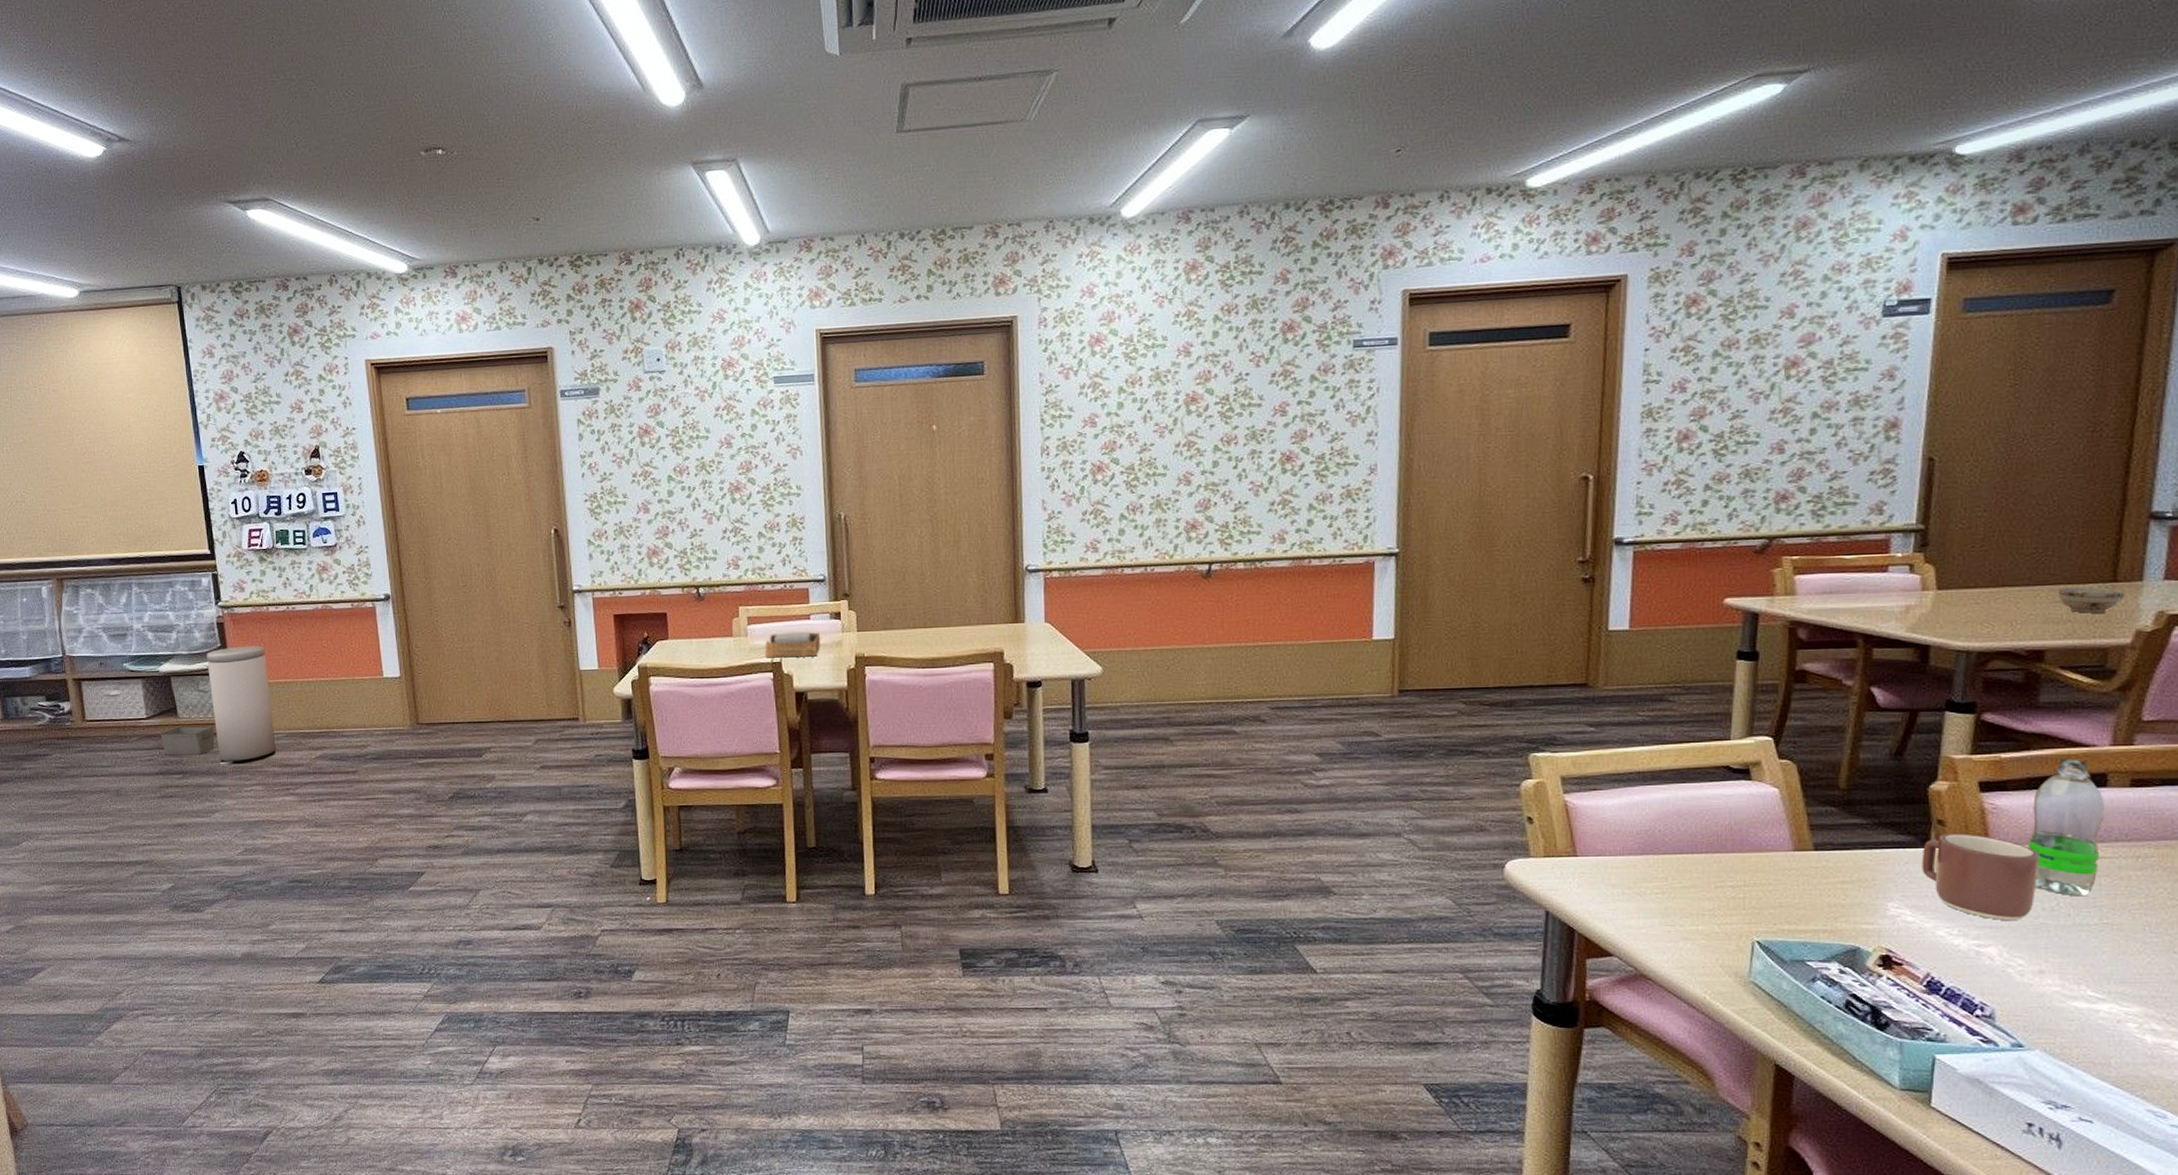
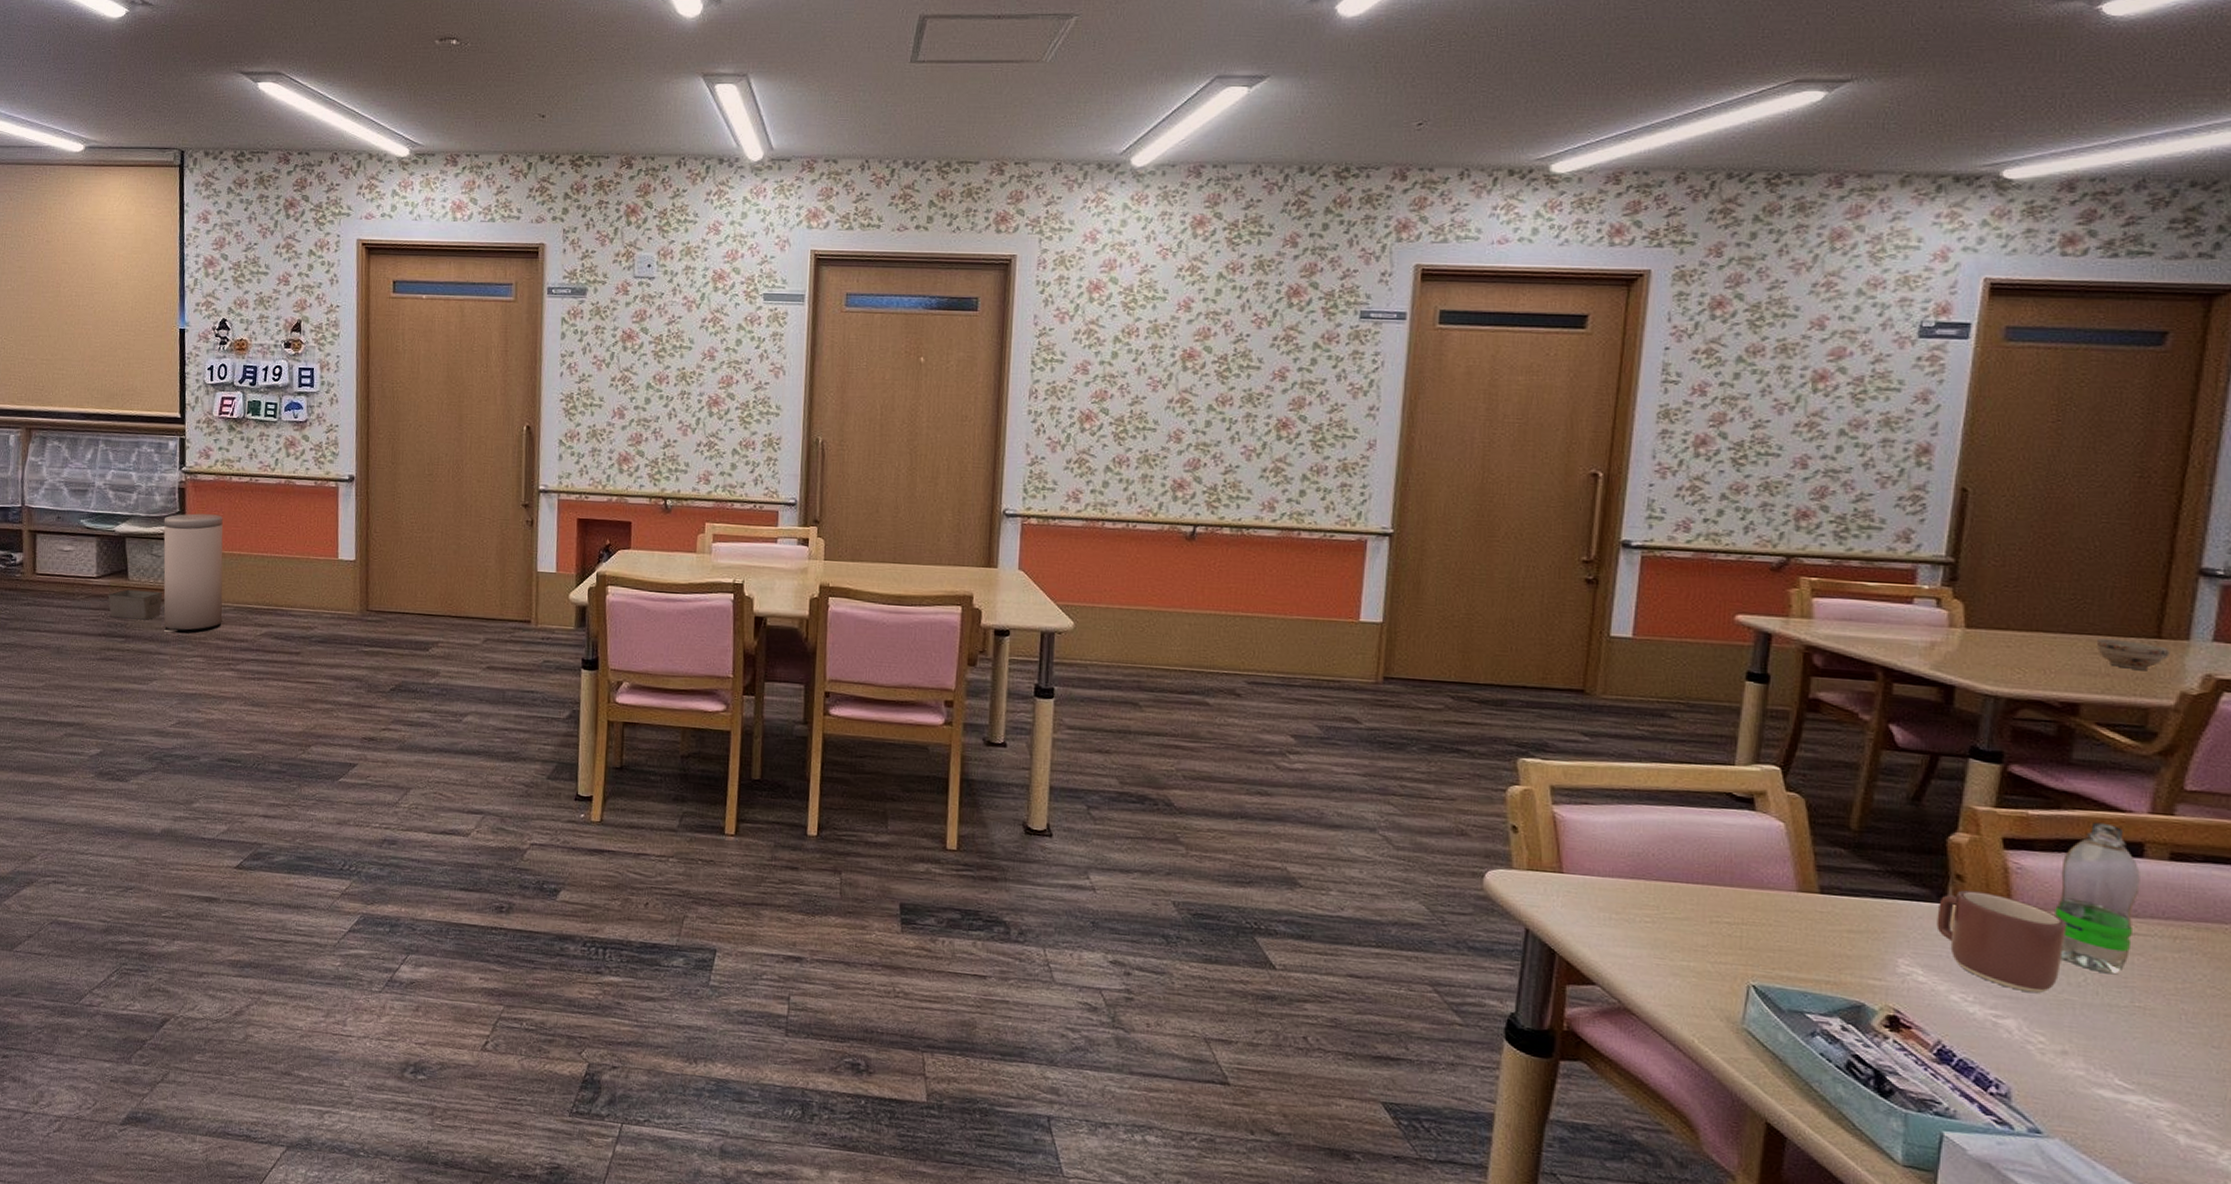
napkin holder: present [765,631,821,658] -> none [728,553,787,582]

